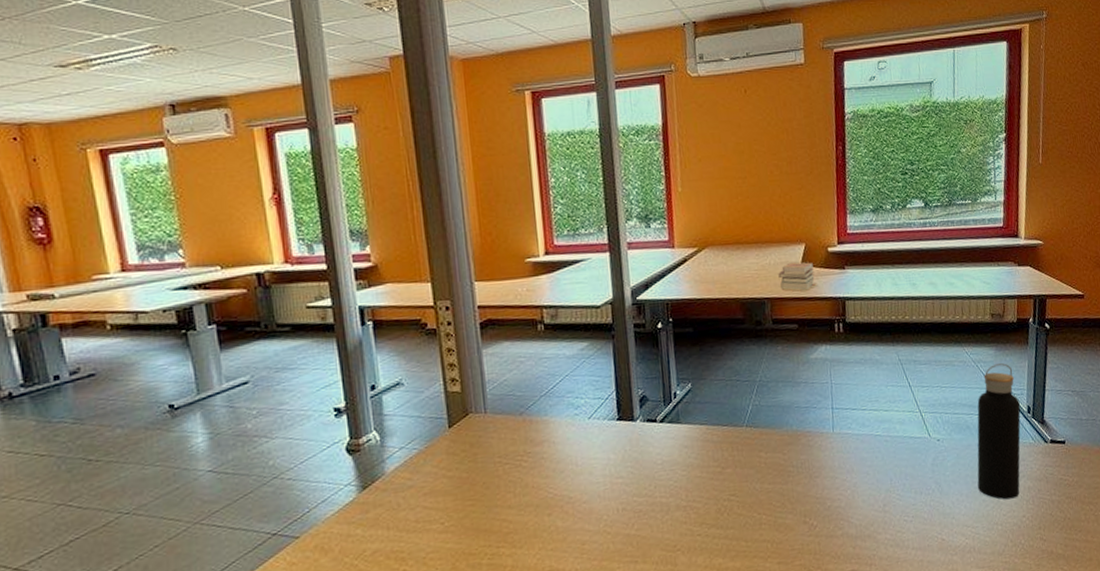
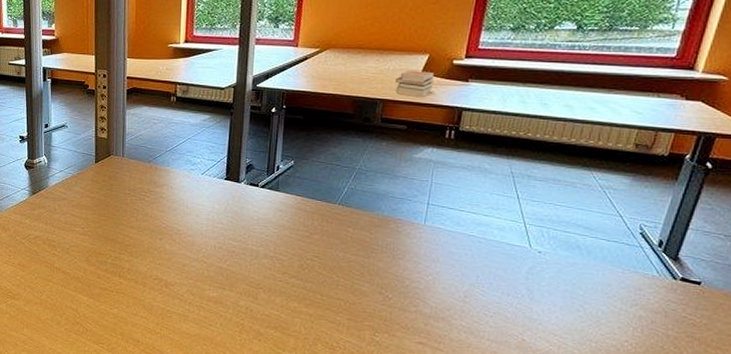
water bottle: present [977,363,1021,500] -> none [576,193,650,323]

